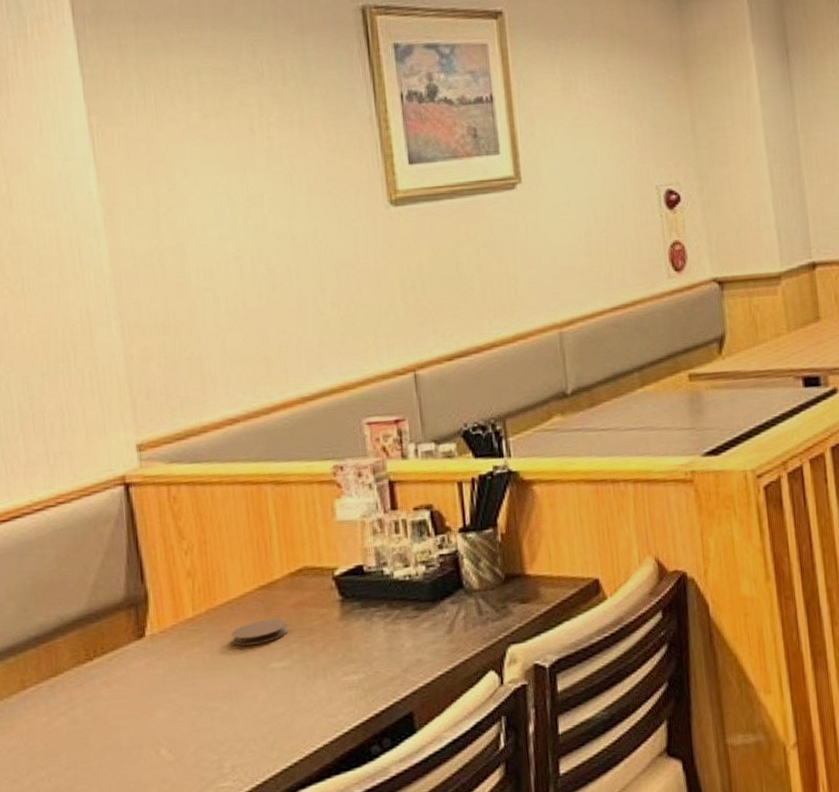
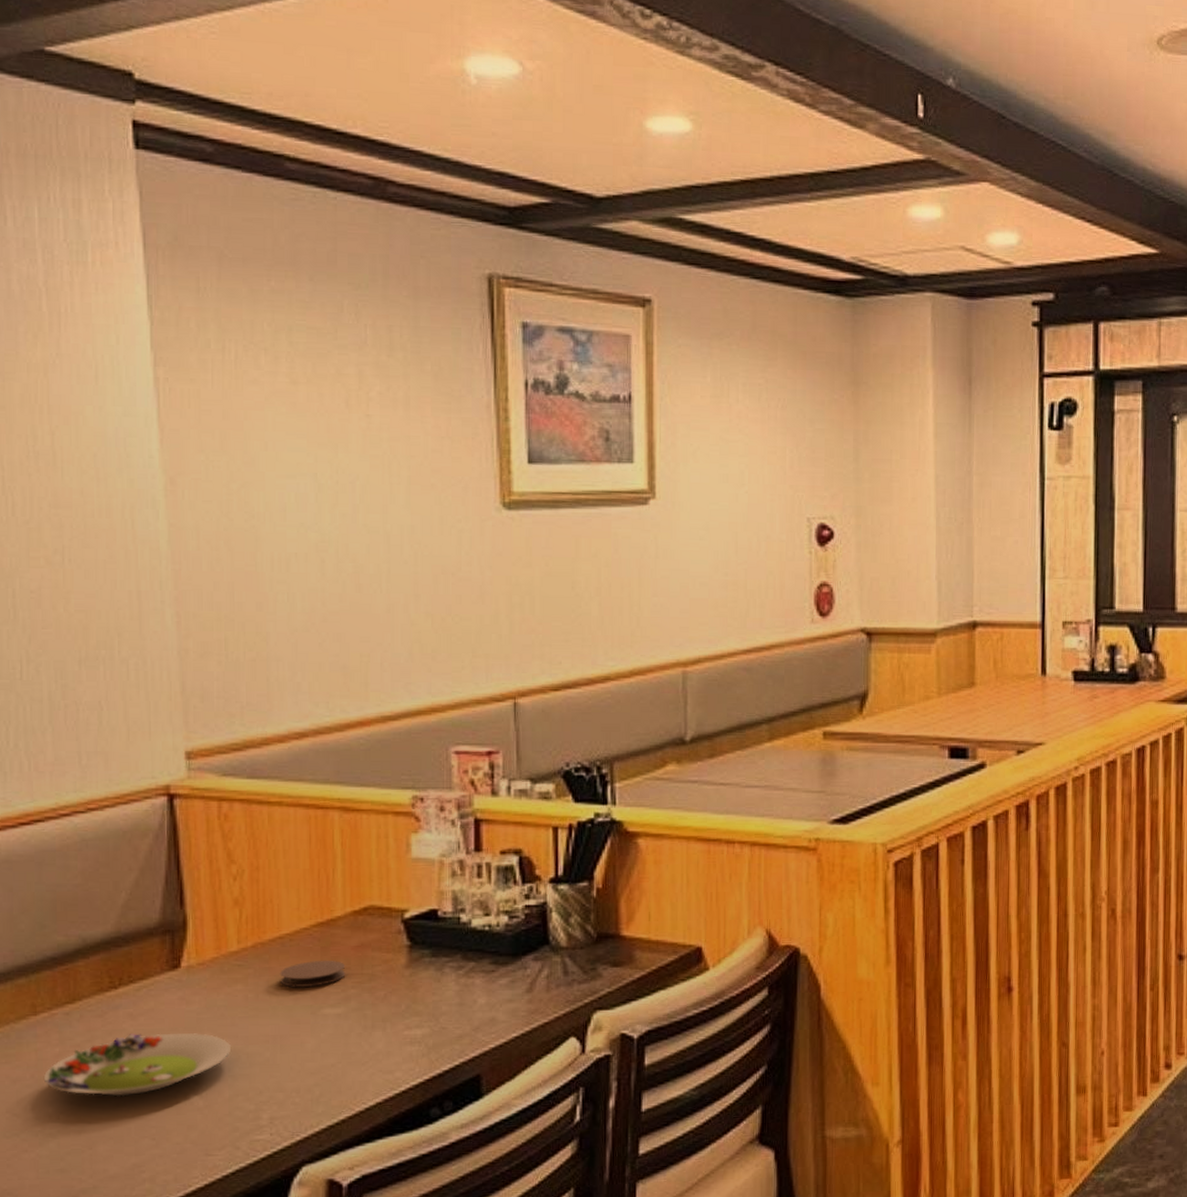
salad plate: none [34,694,194,758] -> present [43,1033,232,1097]

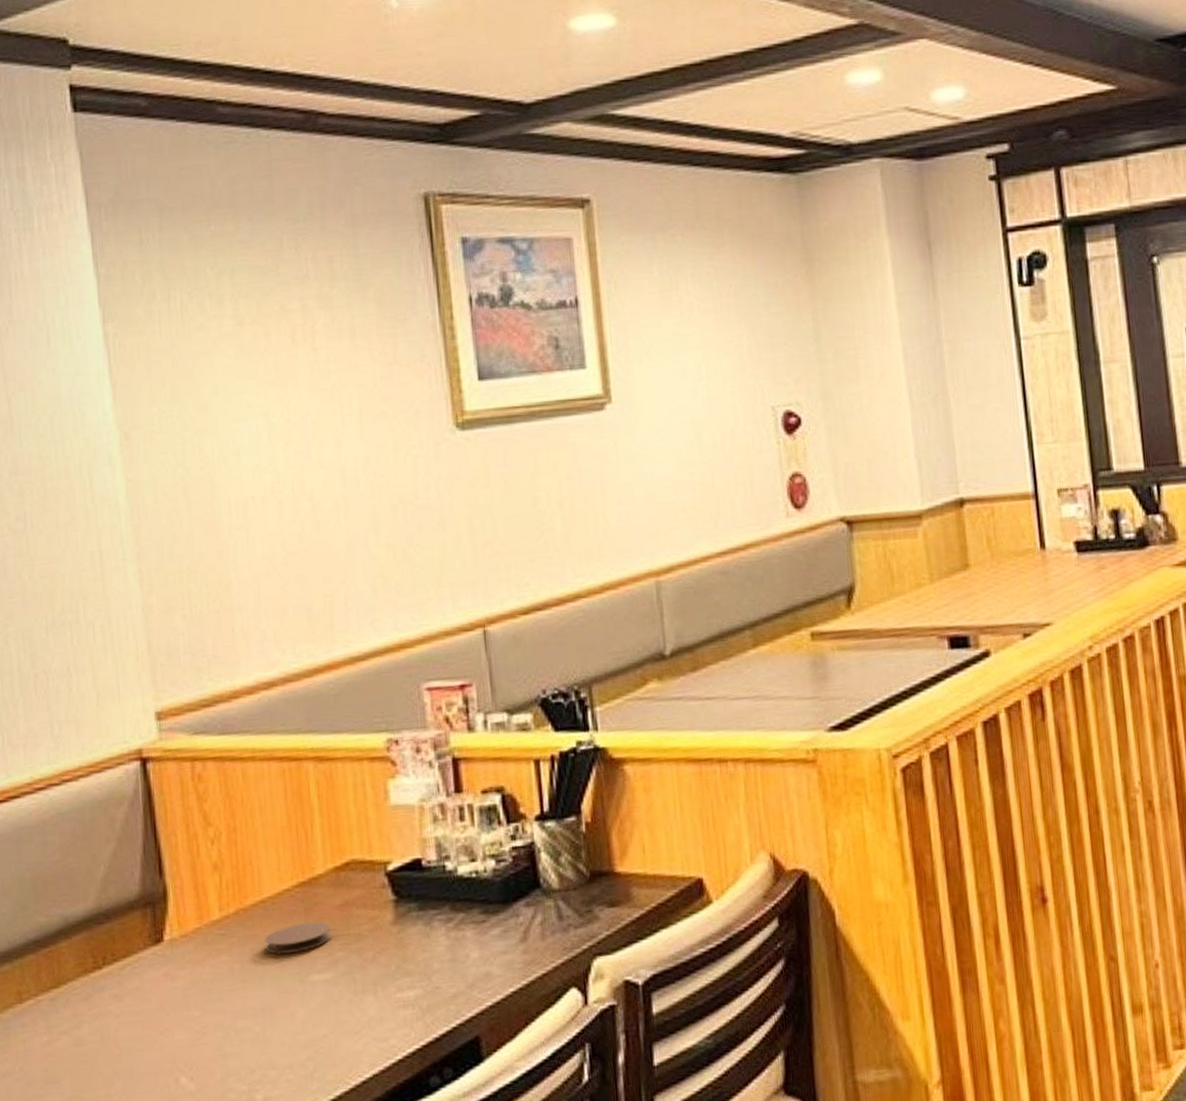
salad plate: present [43,1033,232,1097] -> none [32,1011,220,1086]

